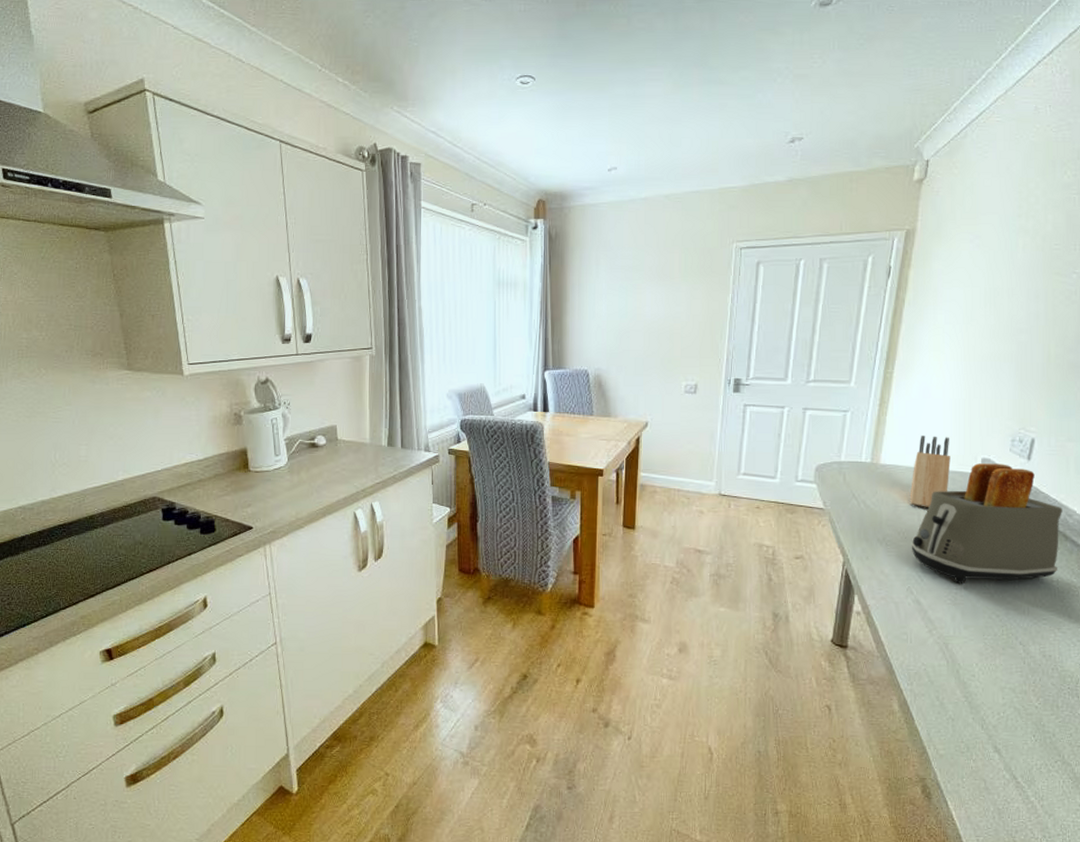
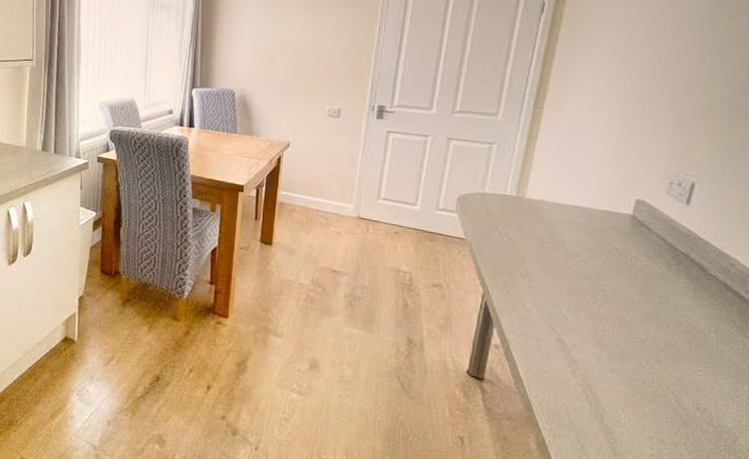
knife block: present [909,436,951,507] -> none [556,172,602,245]
toaster: present [911,463,1062,584] -> none [556,204,724,328]

